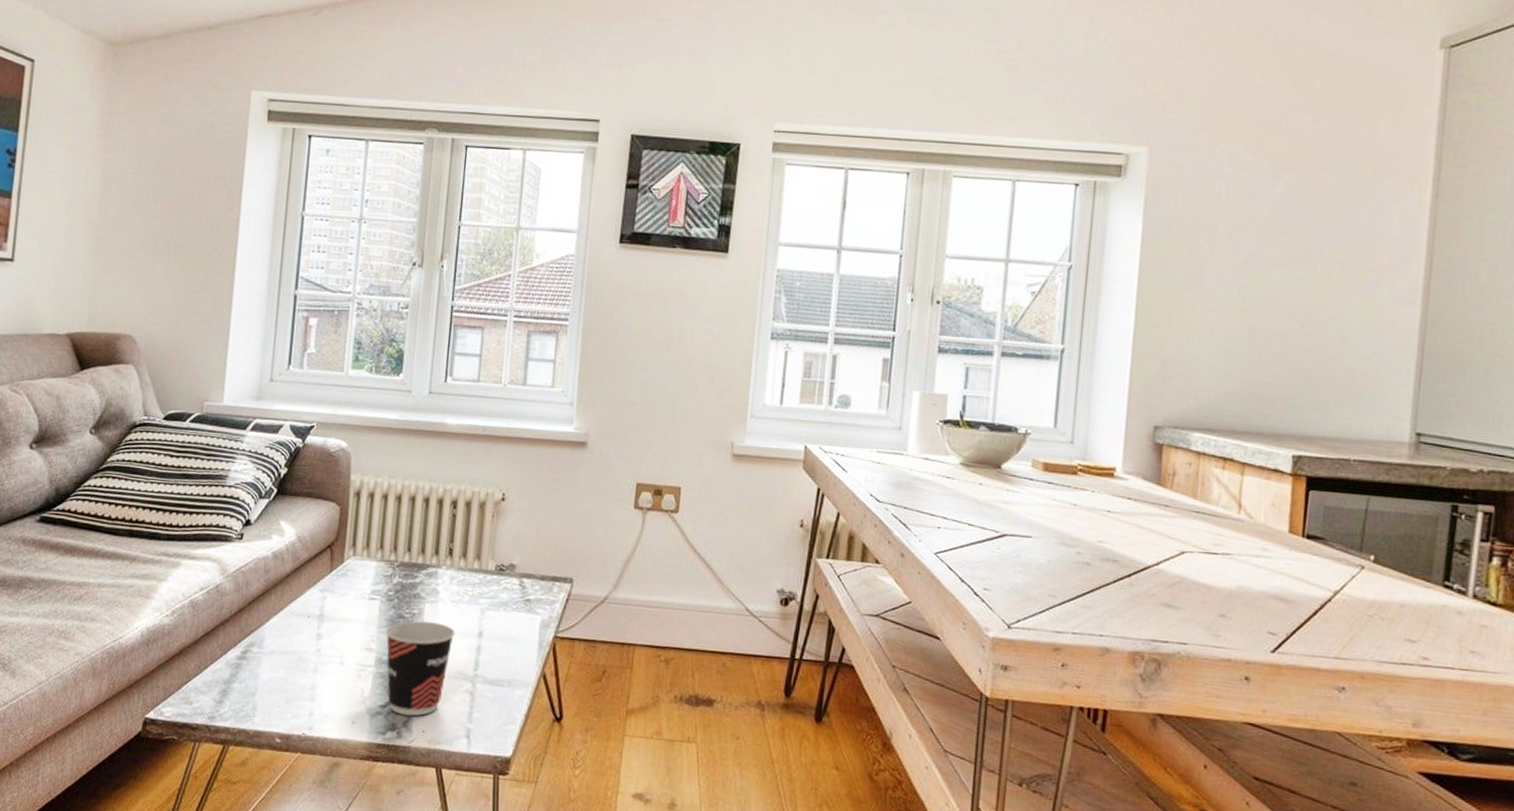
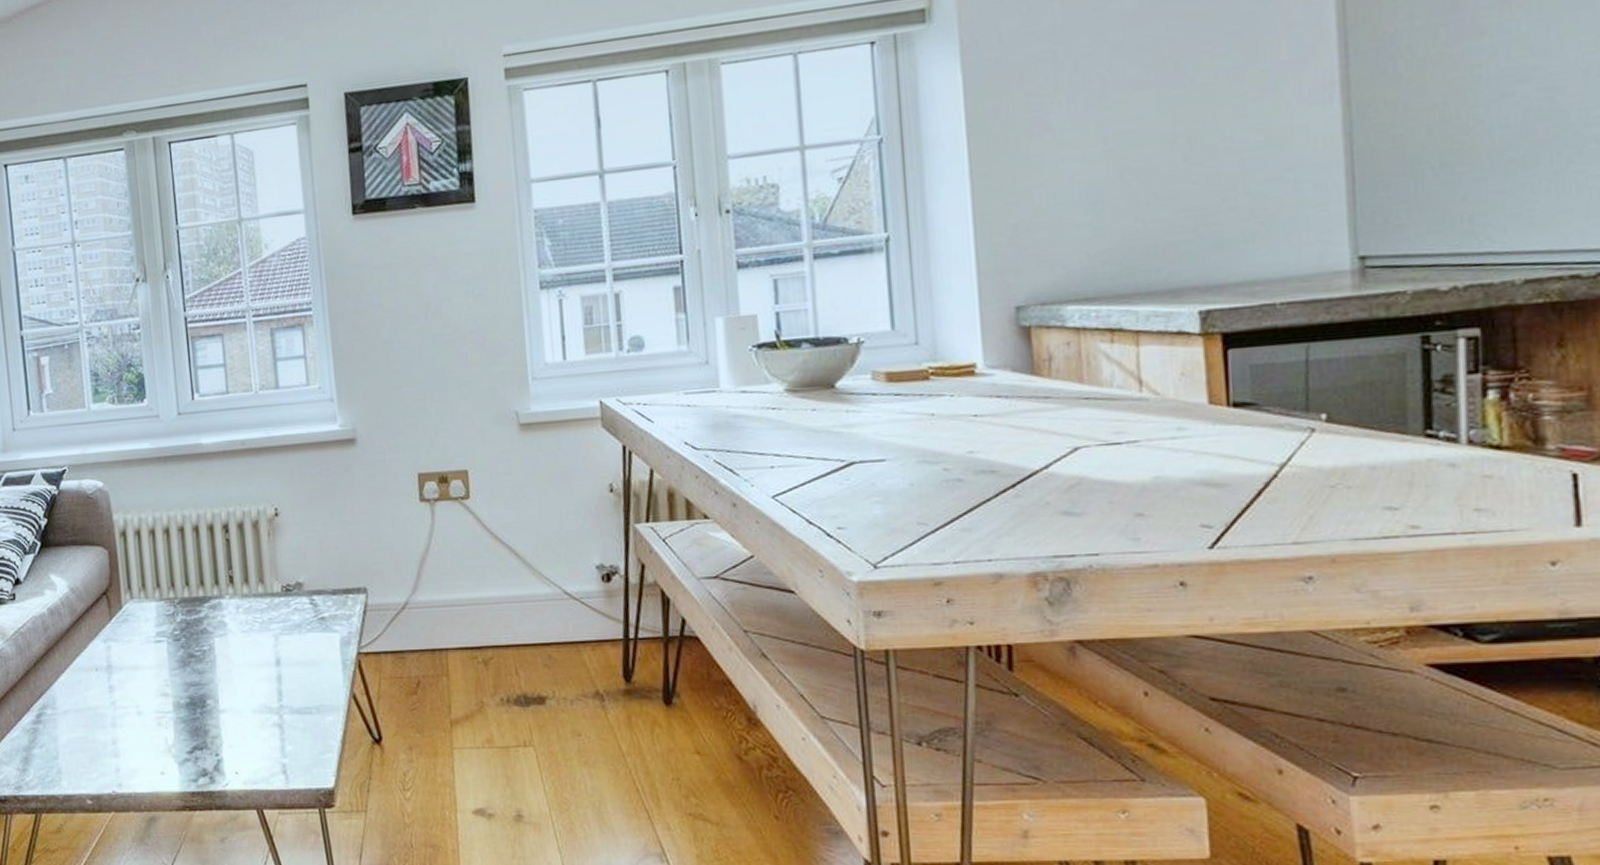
cup: present [386,620,456,716] -> none [179,656,252,758]

